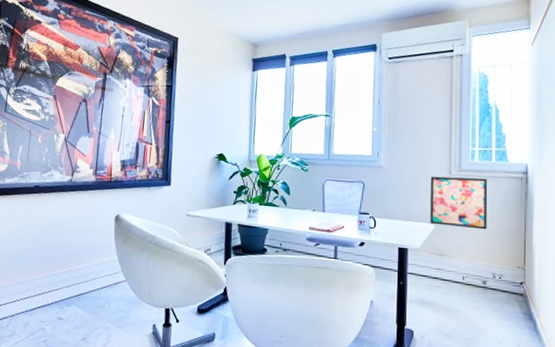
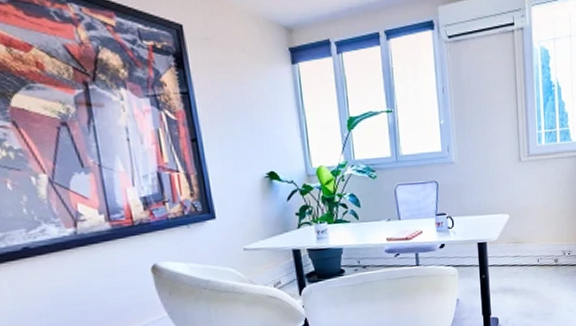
wall art: present [429,176,488,230] -> none [501,160,556,215]

